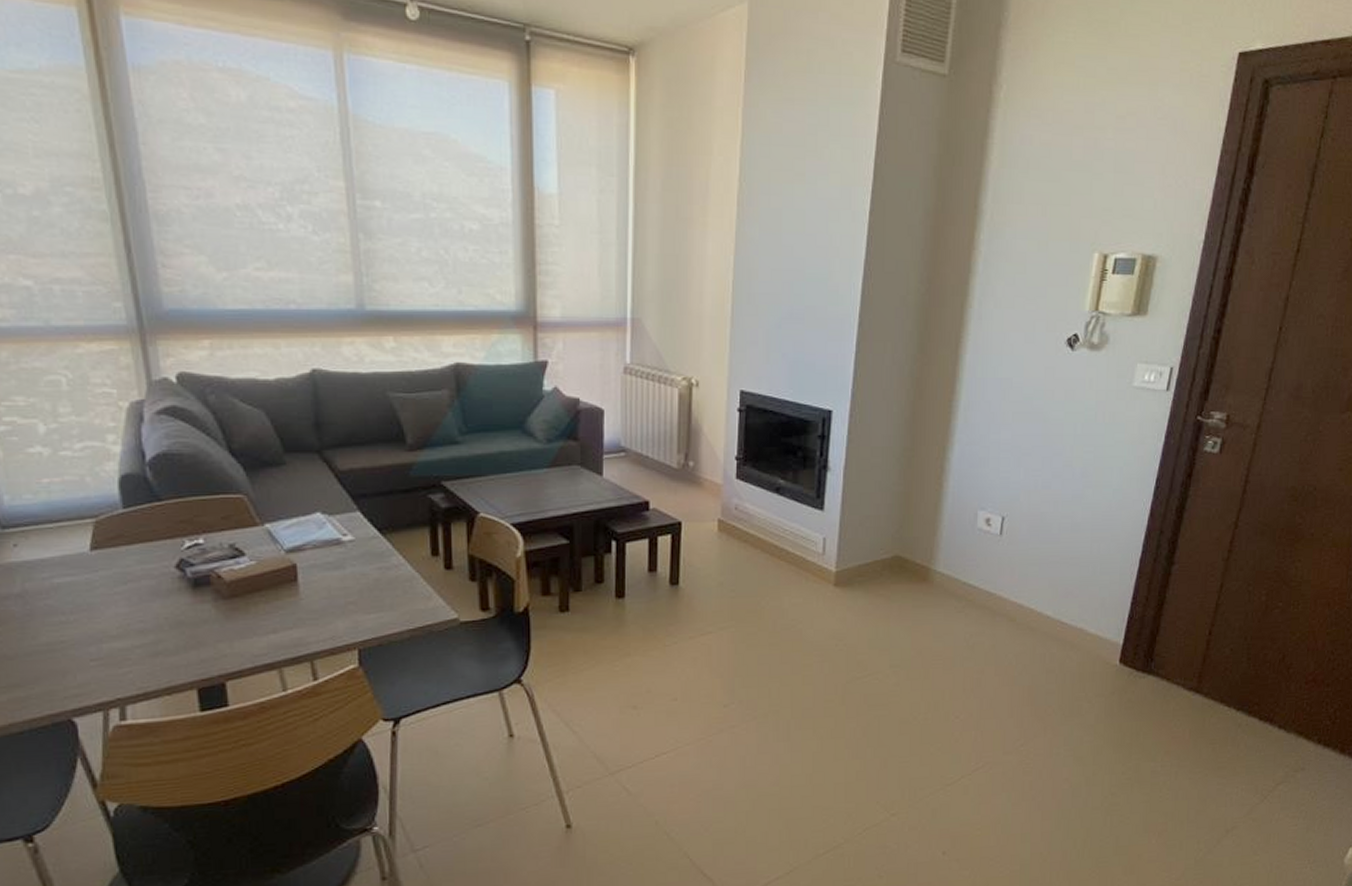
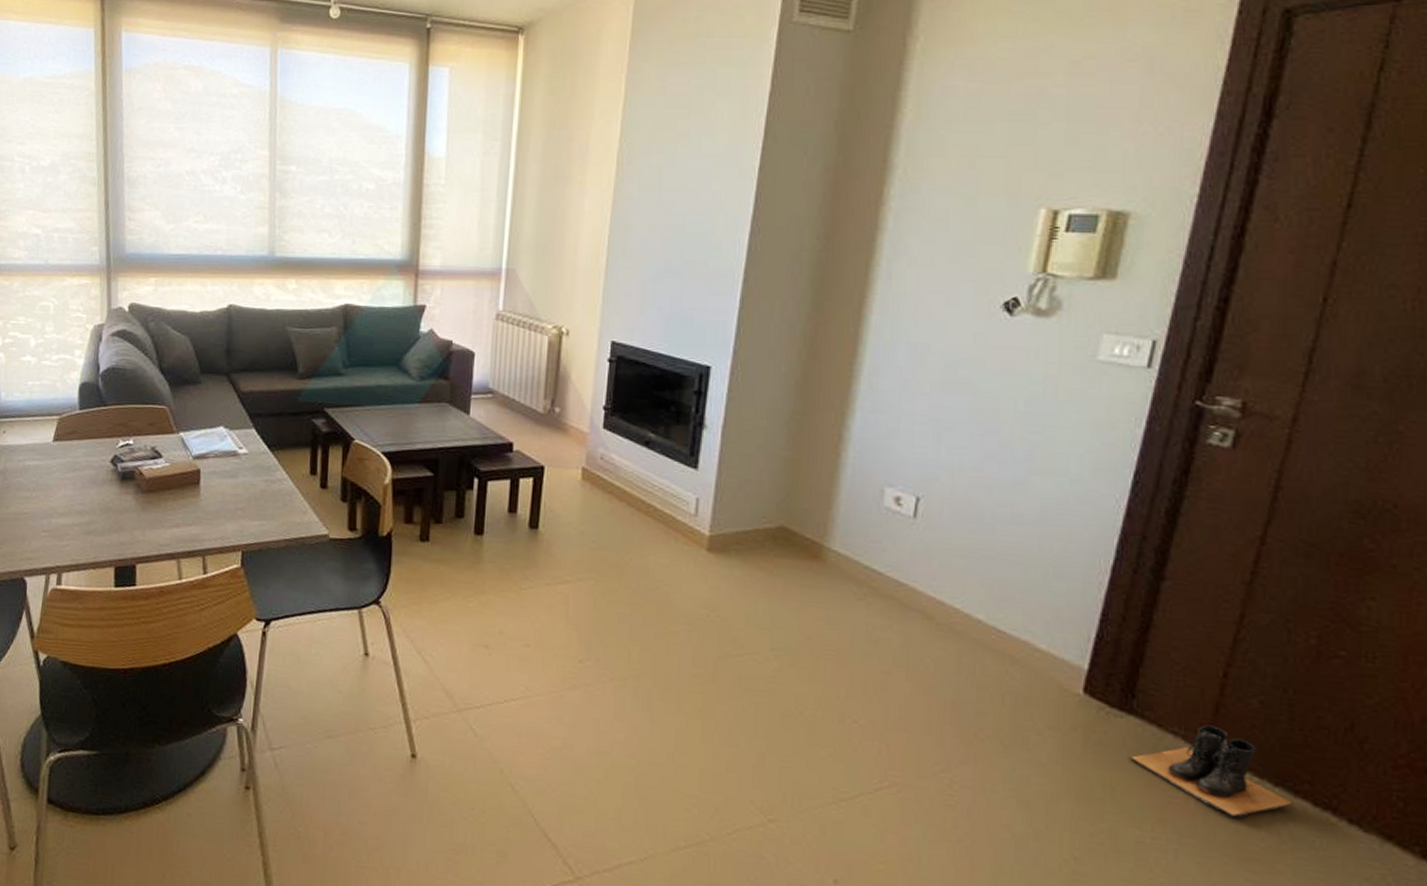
boots: none [1148,673,1248,740] -> present [1129,725,1294,819]

